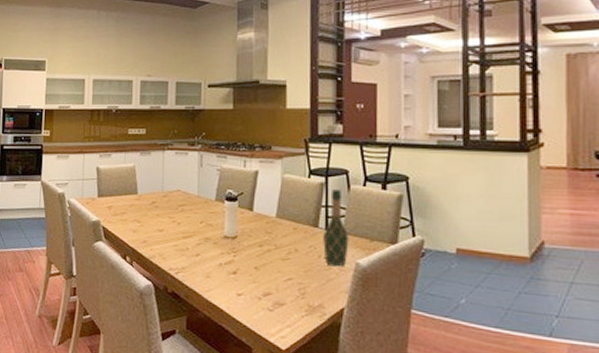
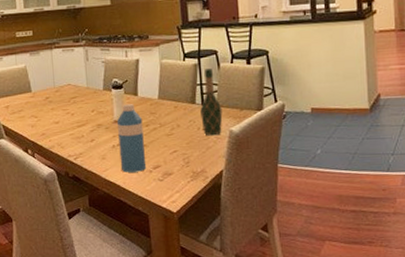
water bottle: none [226,219,256,297] -> present [117,104,147,172]

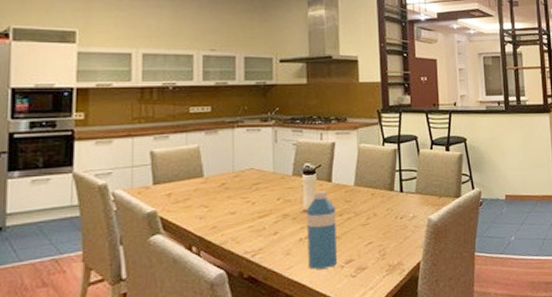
wine bottle: present [200,68,223,136] -> none [399,154,421,225]

